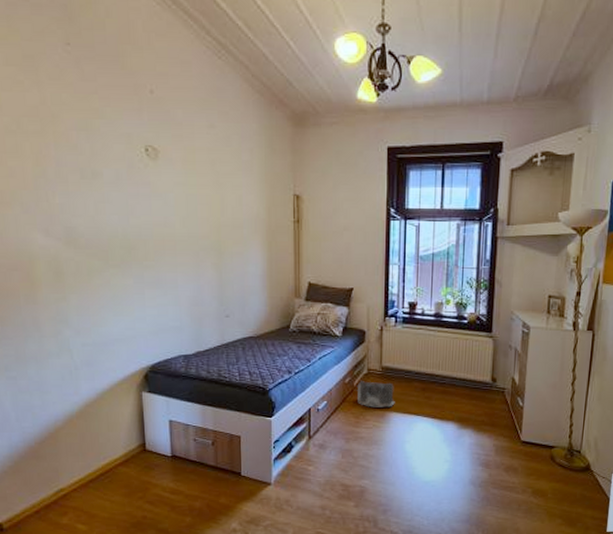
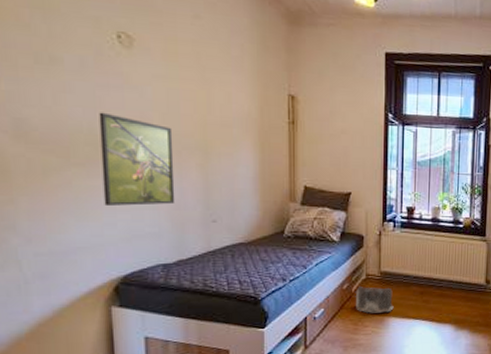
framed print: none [131,219,194,302] -> present [99,112,175,206]

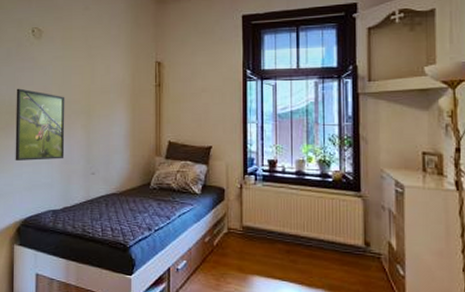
saddlebag: present [355,285,394,313] -> none [217,239,258,270]

